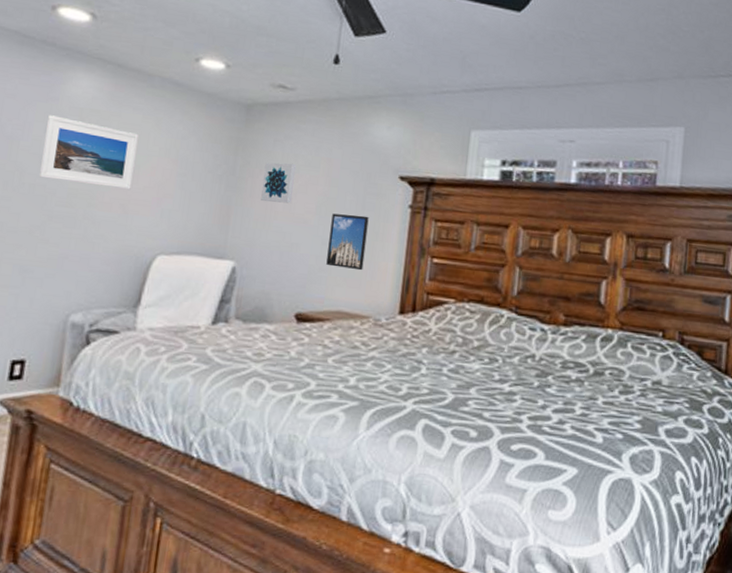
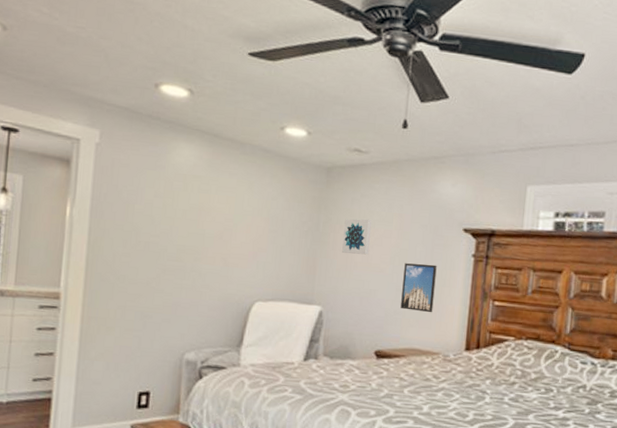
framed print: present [40,115,138,190] -> none [153,181,234,246]

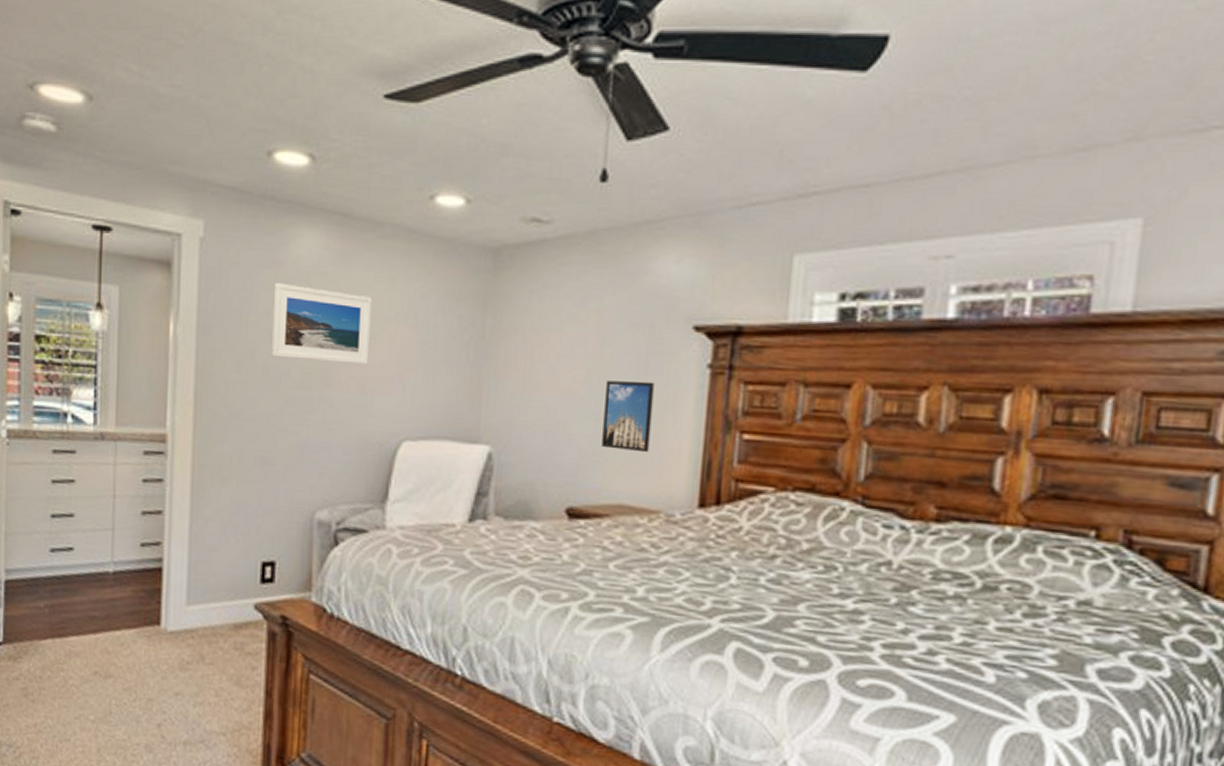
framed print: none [153,181,234,246] -> present [272,283,372,366]
wall art: present [342,218,372,255] -> none [517,319,559,371]

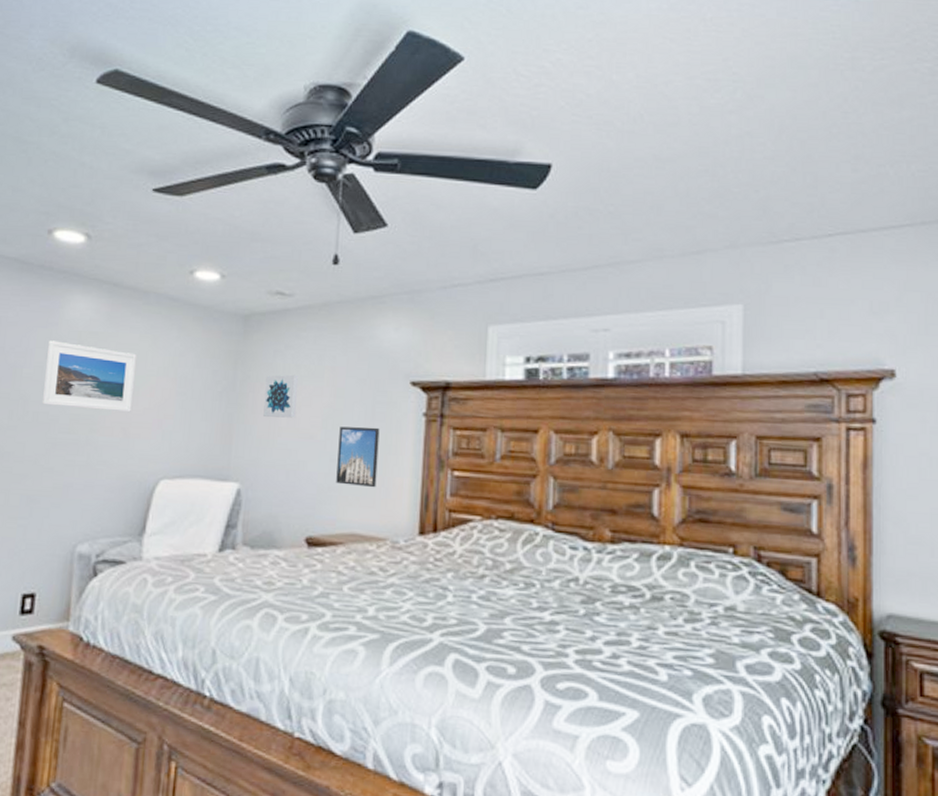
wall art: none [517,319,559,371] -> present [263,374,299,418]

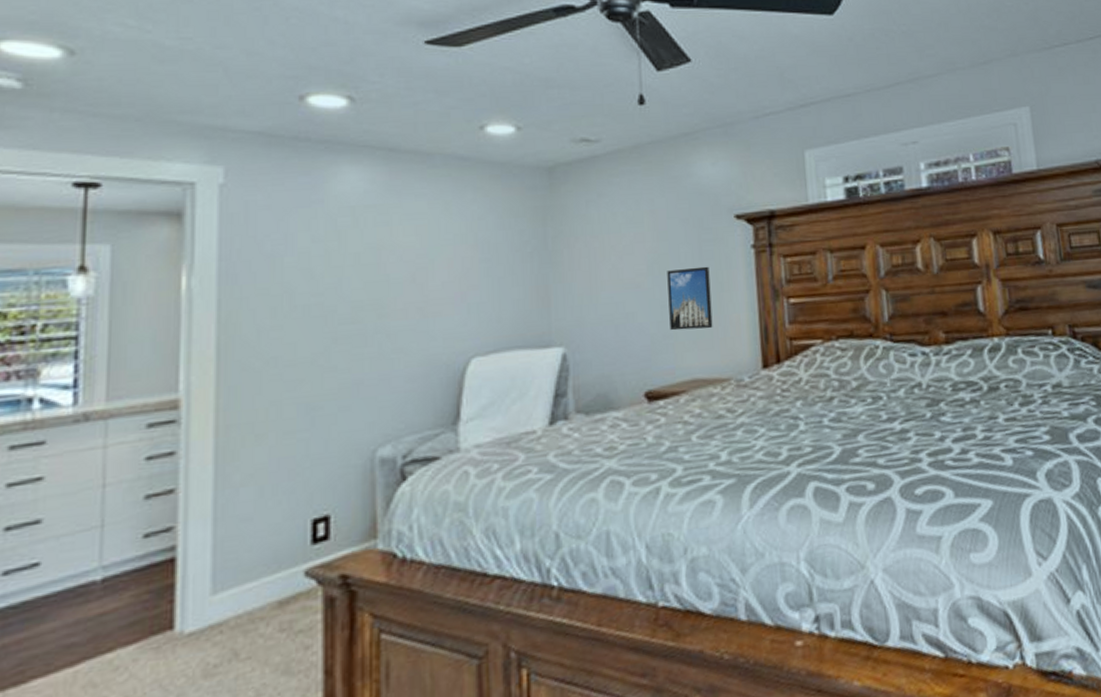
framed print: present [43,340,136,413] -> none [314,220,427,296]
wall art: present [263,374,299,418] -> none [580,223,619,272]

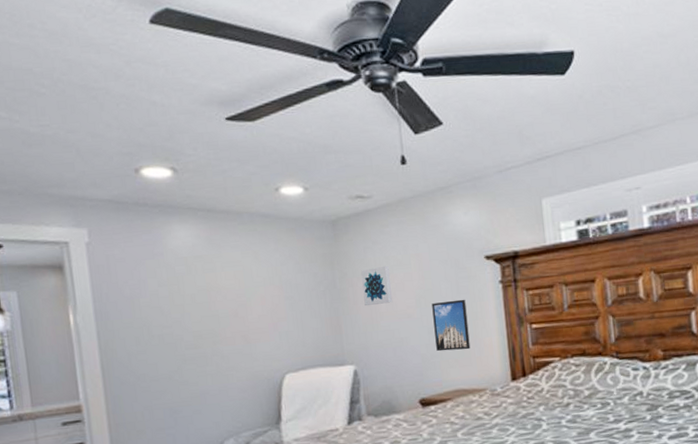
wall art: none [580,223,619,272] -> present [361,265,393,305]

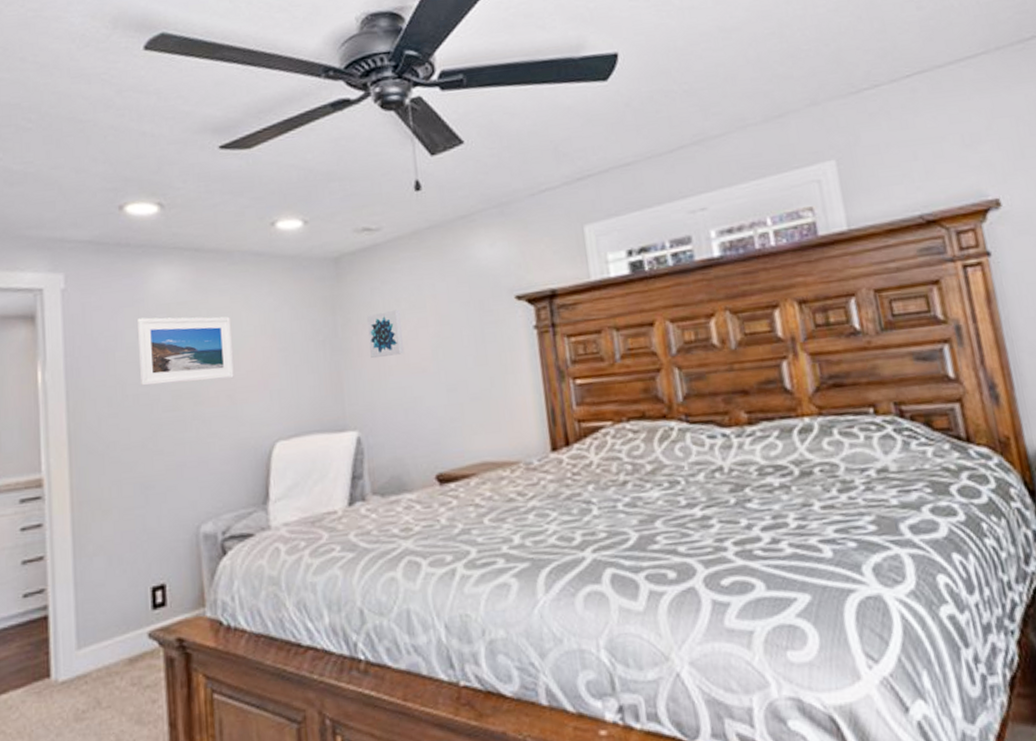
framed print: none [158,269,247,328] -> present [137,316,234,386]
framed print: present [432,299,471,352] -> none [451,349,499,414]

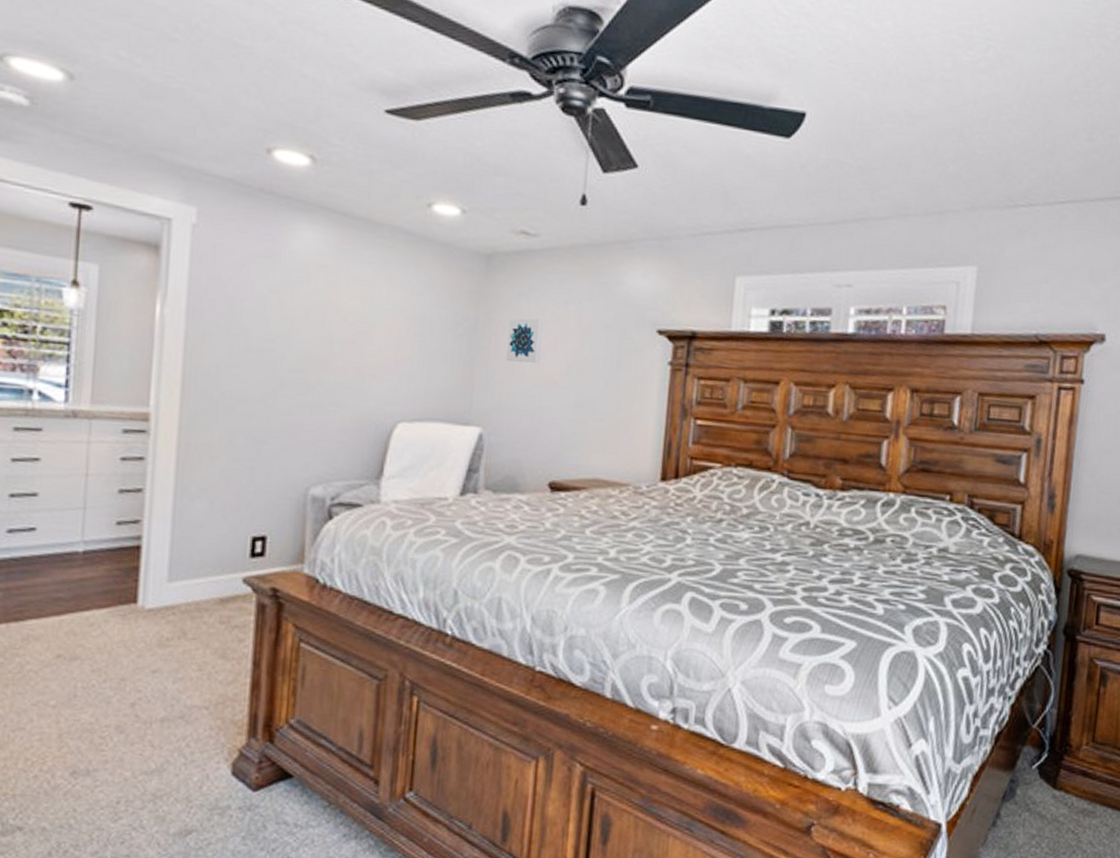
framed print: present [137,316,234,386] -> none [267,272,370,353]

